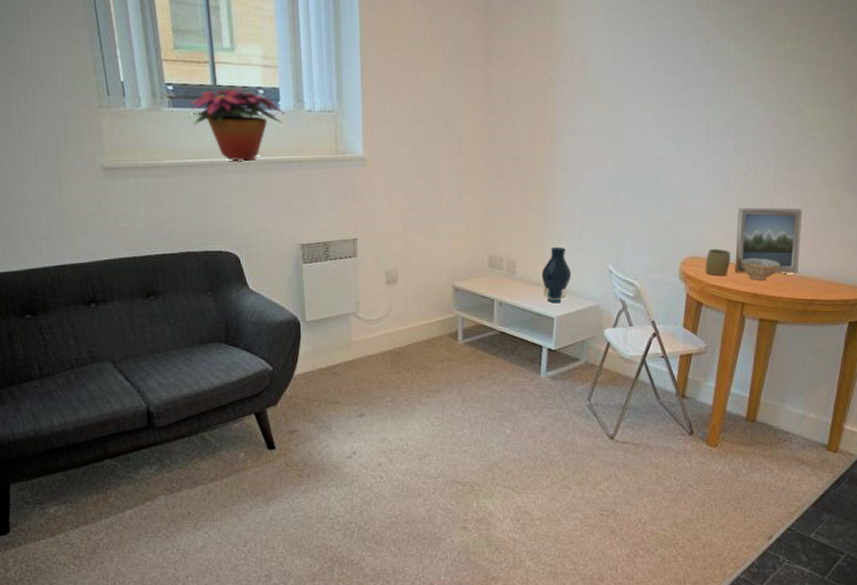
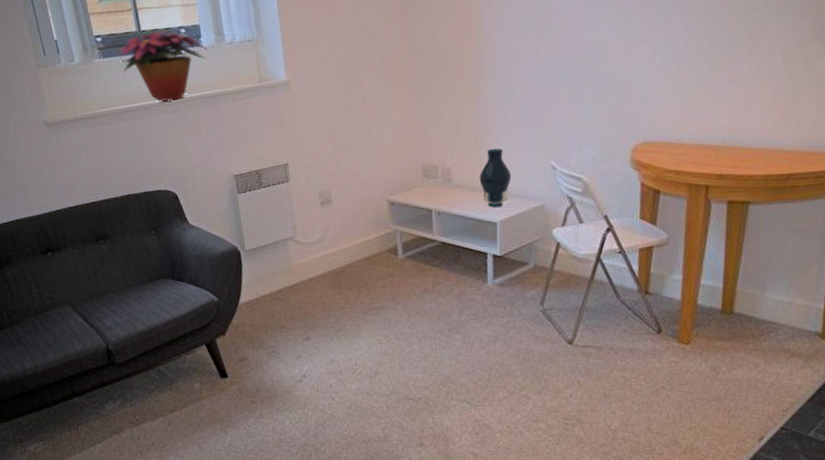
mug: present [705,248,731,275] -> none [659,130,689,160]
picture frame: present [735,208,803,273] -> none [692,75,770,154]
bowl: present [741,258,780,280] -> none [701,135,747,160]

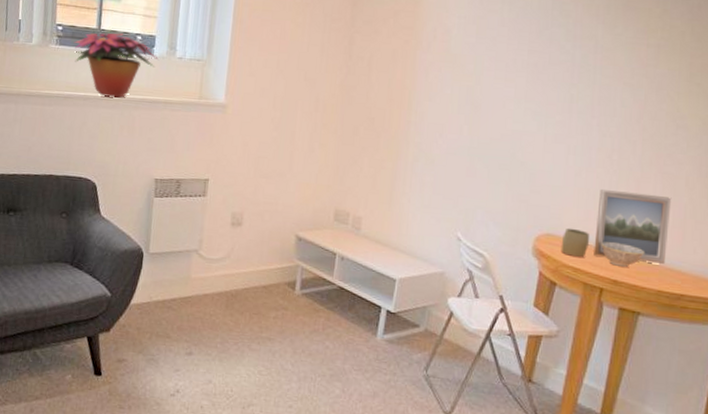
vase: present [479,148,512,208] -> none [386,208,418,265]
mug: none [659,130,689,160] -> present [560,228,590,257]
picture frame: none [692,75,770,154] -> present [594,189,672,264]
bowl: none [701,135,747,160] -> present [601,242,644,267]

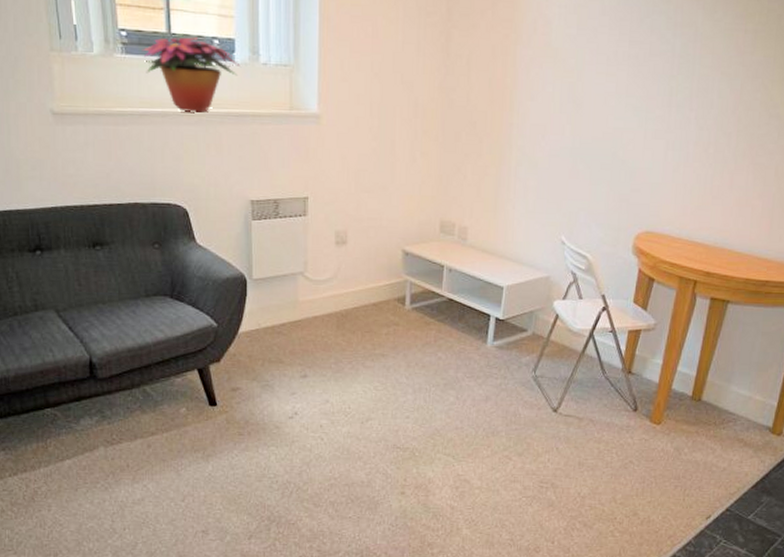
mug: present [560,228,590,257] -> none [658,224,686,252]
picture frame: present [594,189,672,264] -> none [689,184,762,253]
bowl: present [601,242,644,267] -> none [696,236,735,258]

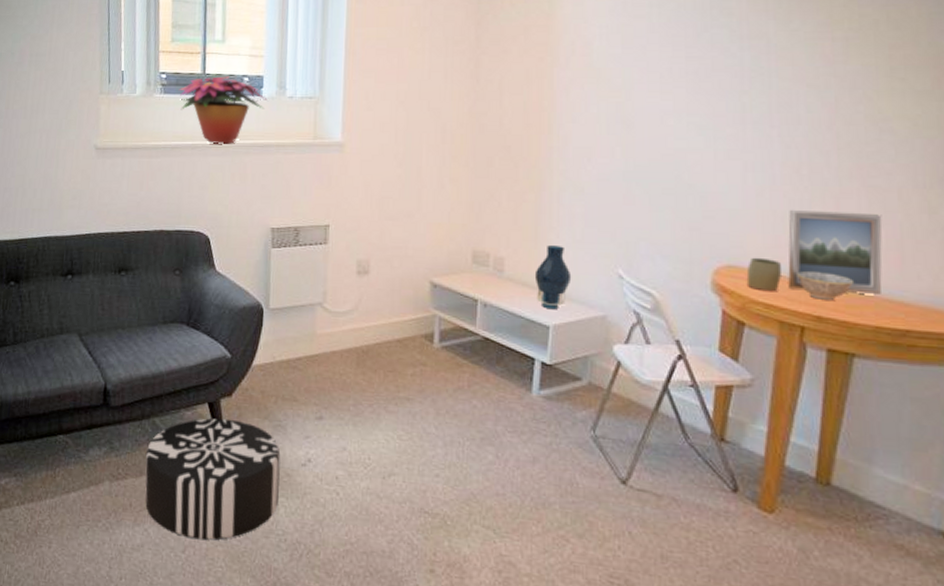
pouf: none [138,382,269,488] -> present [145,418,281,540]
vase: none [492,214,524,273] -> present [534,244,572,310]
mug: none [658,224,686,252] -> present [746,257,783,291]
picture frame: none [689,184,762,253] -> present [788,210,883,294]
bowl: none [696,236,735,258] -> present [797,271,853,300]

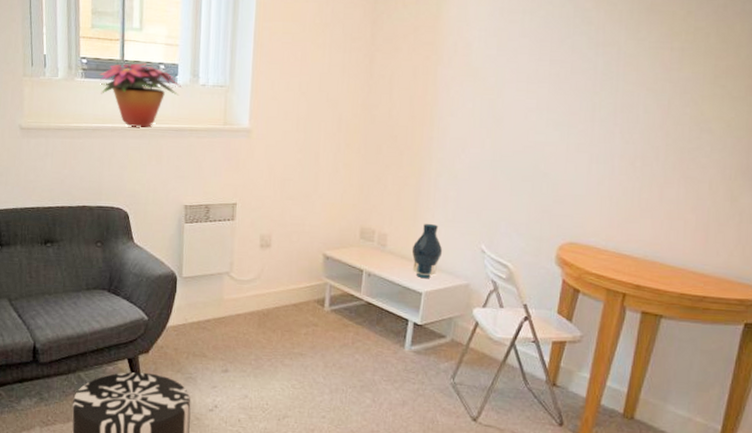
mug: present [746,257,783,291] -> none [583,236,613,264]
picture frame: present [788,210,883,294] -> none [616,197,695,267]
bowl: present [797,271,853,300] -> none [624,248,667,272]

